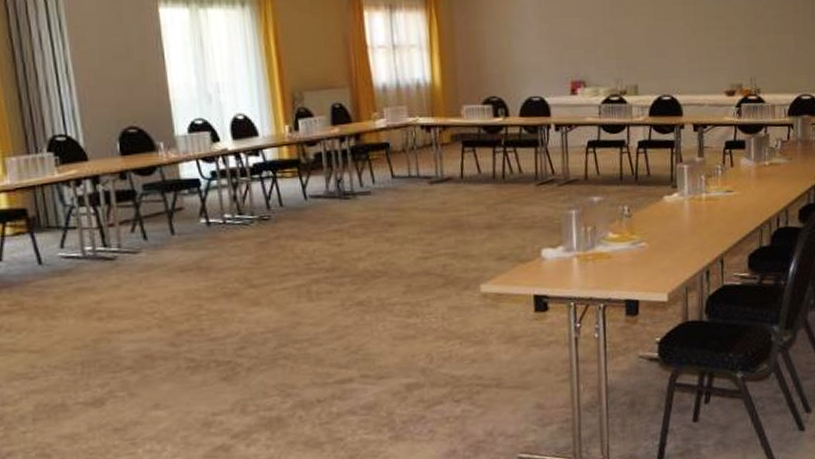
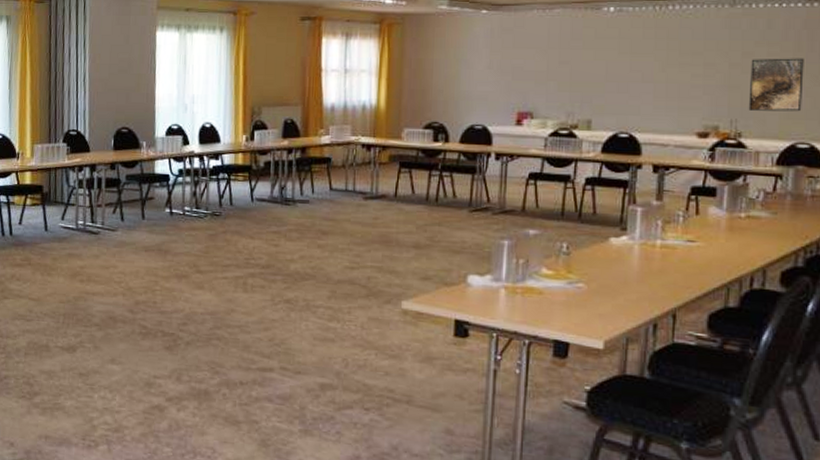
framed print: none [762,19,803,68] -> present [748,58,804,112]

